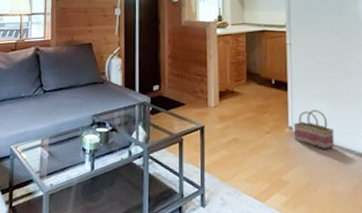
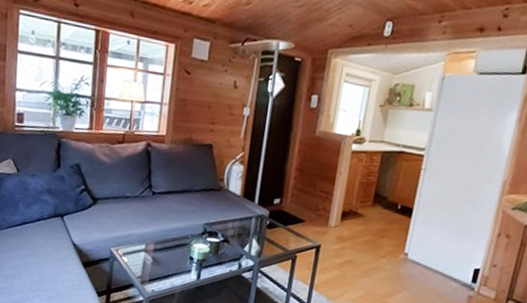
basket: present [293,110,335,149] -> none [406,239,447,278]

